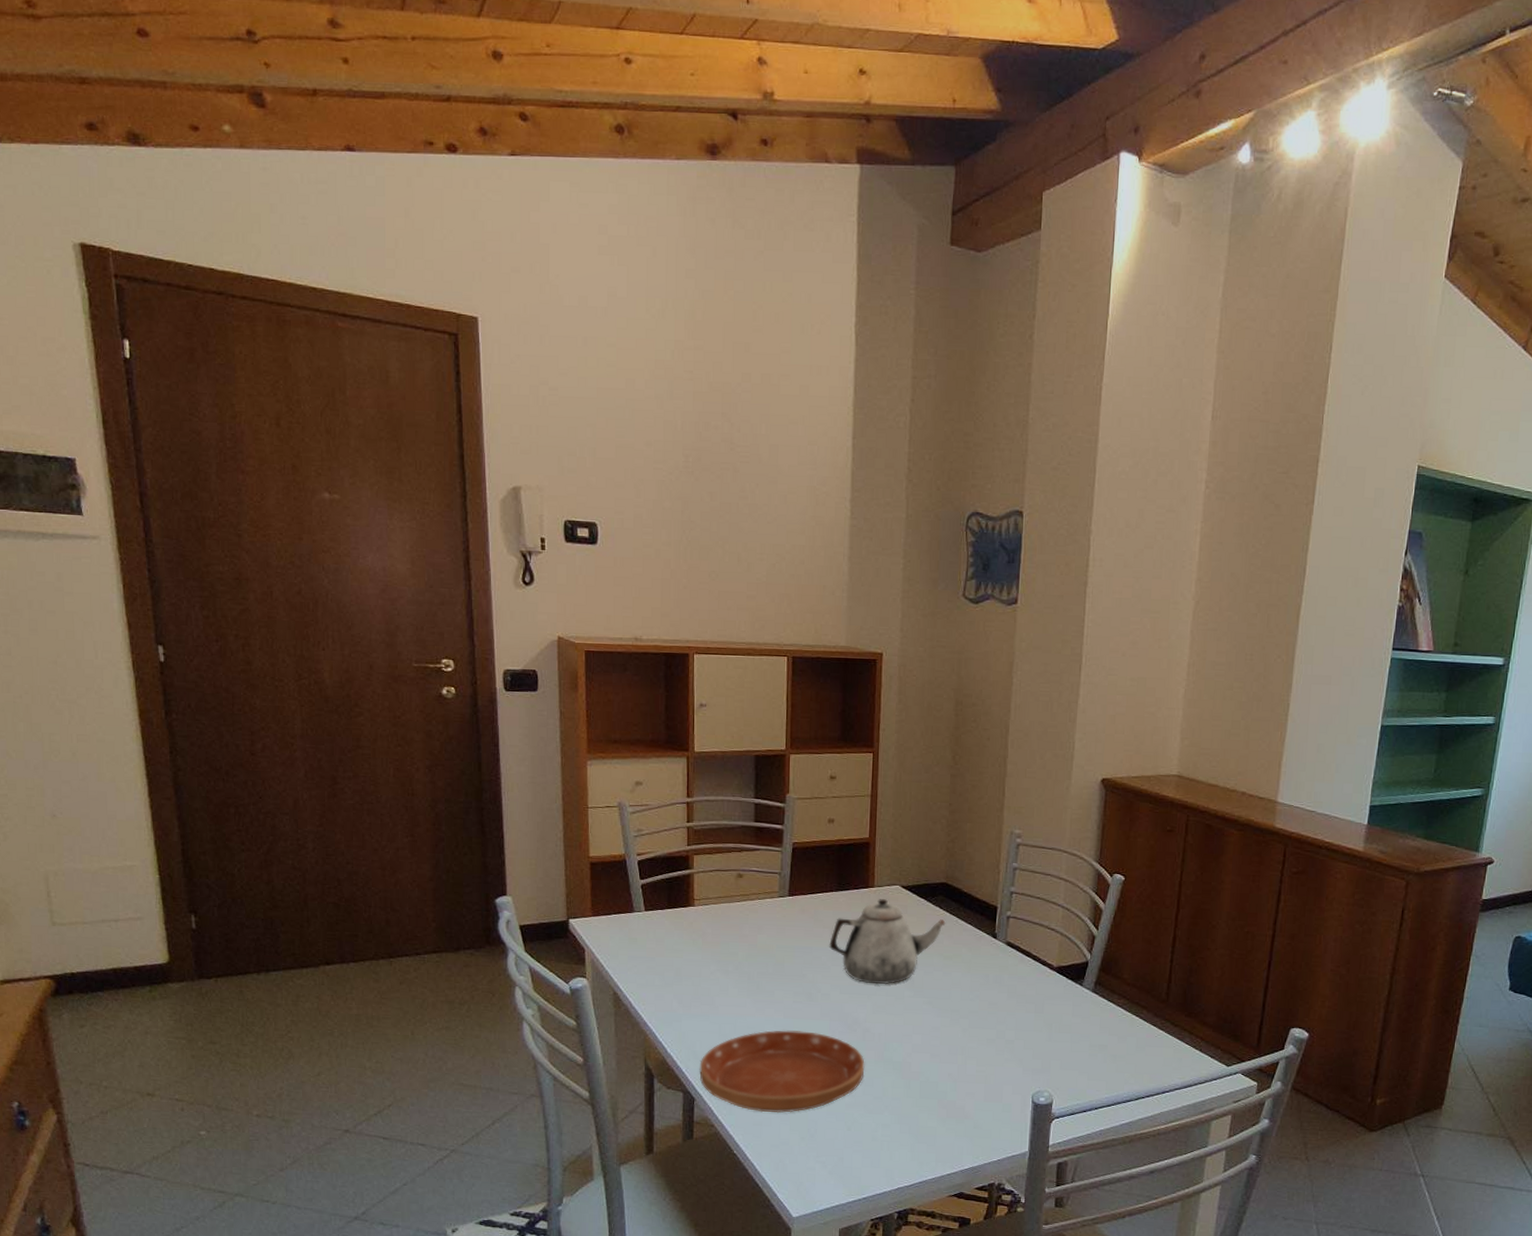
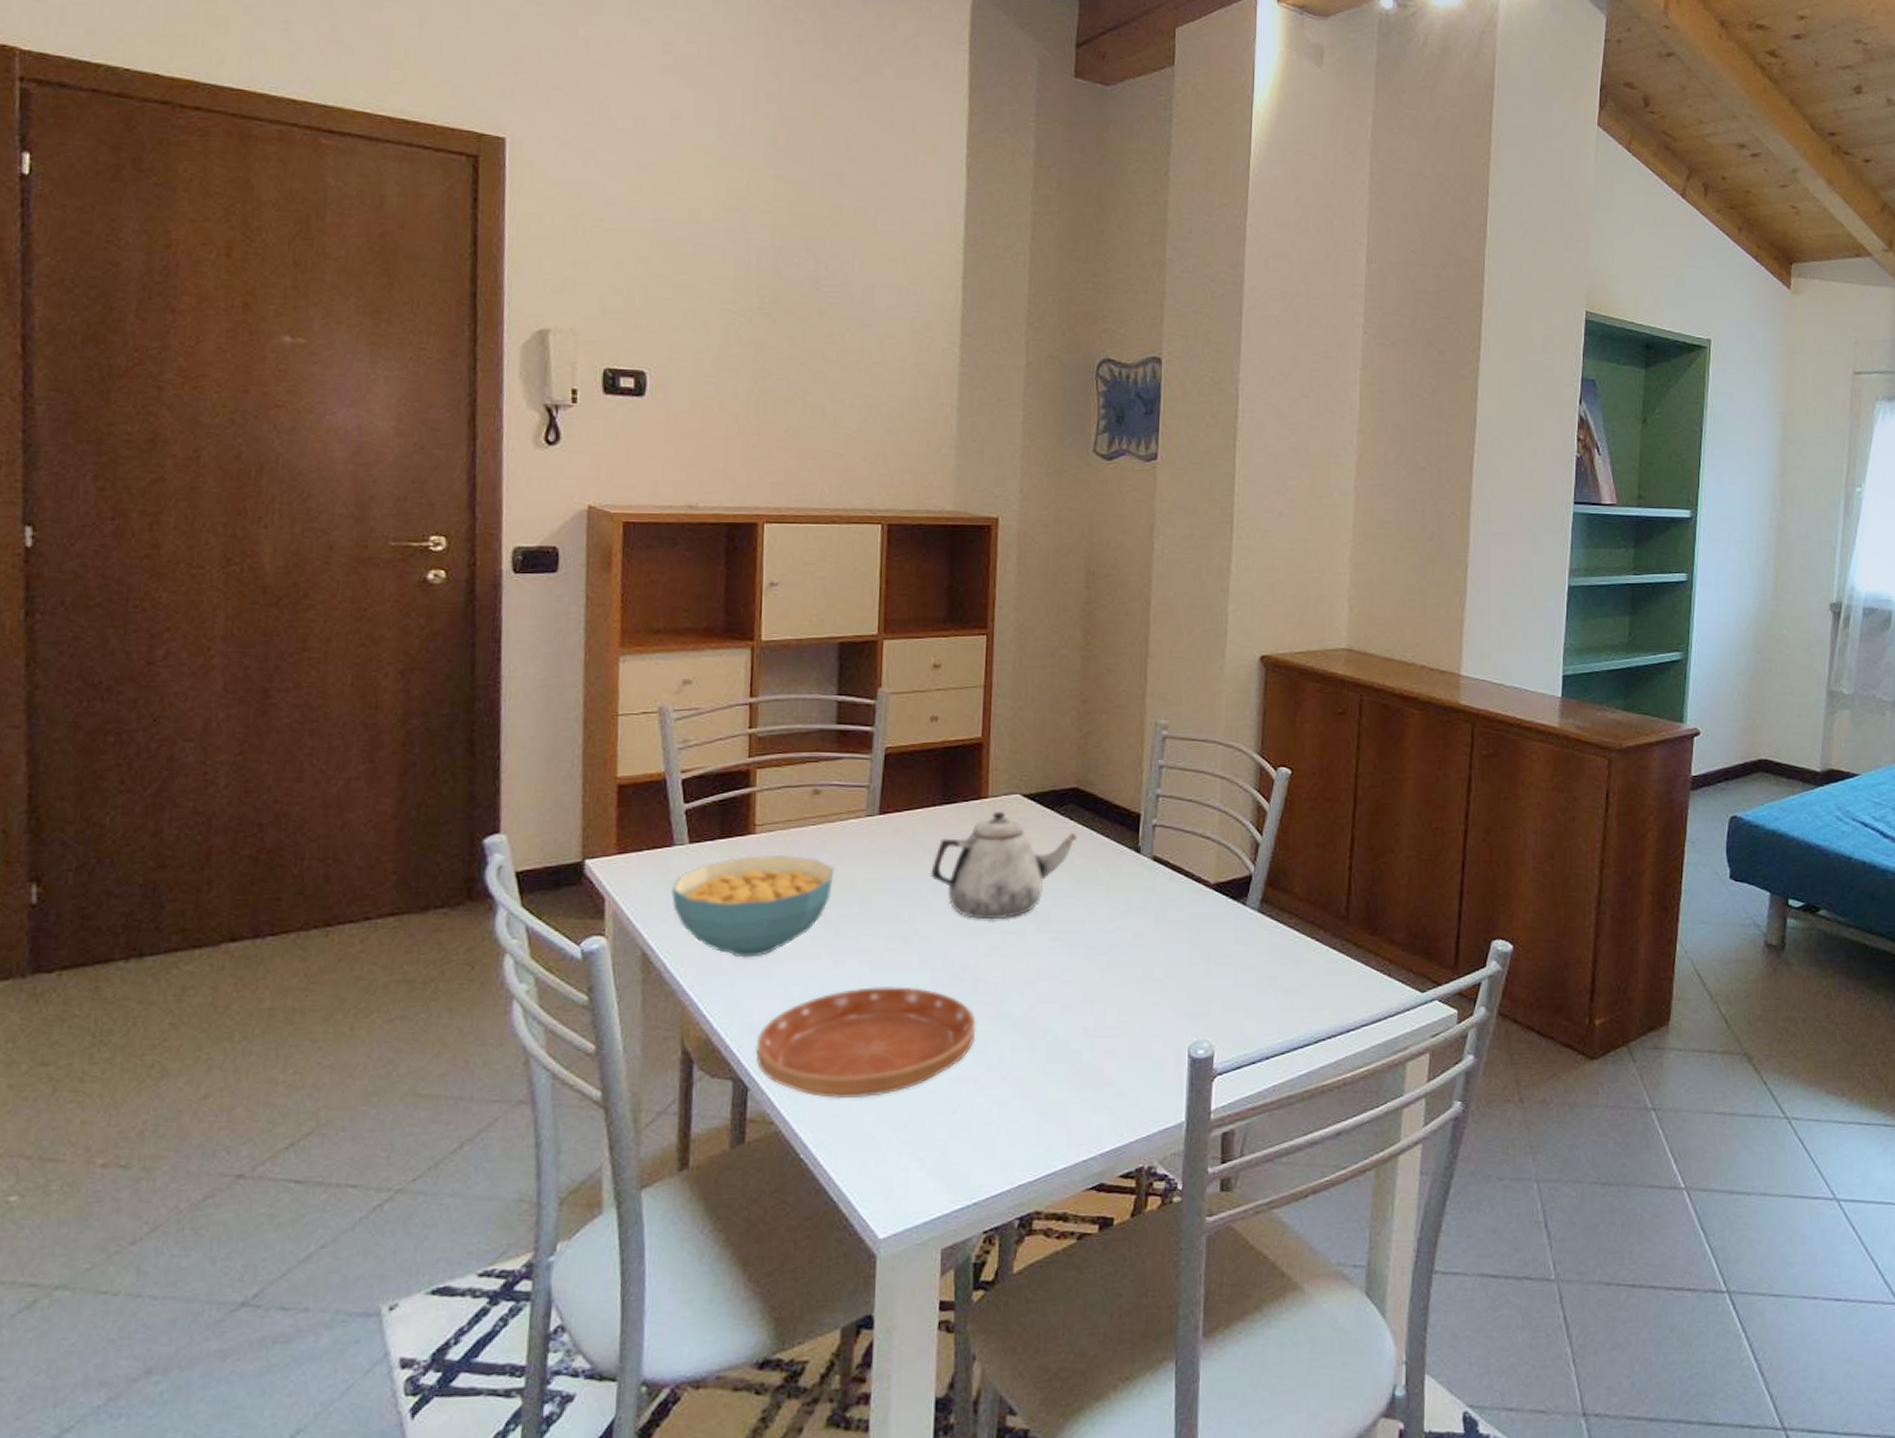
cereal bowl: none [634,923,755,1001] -> present [672,855,835,958]

